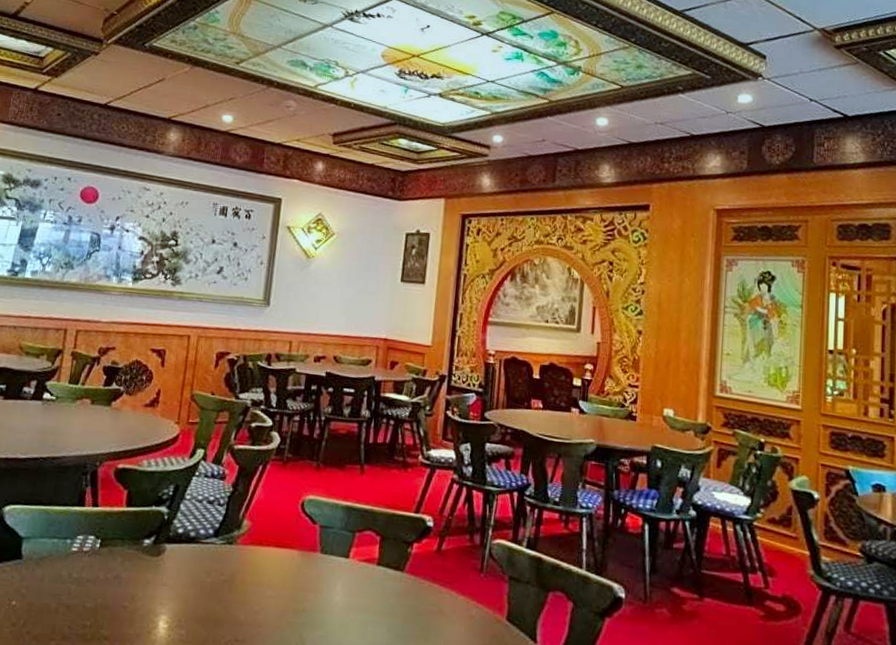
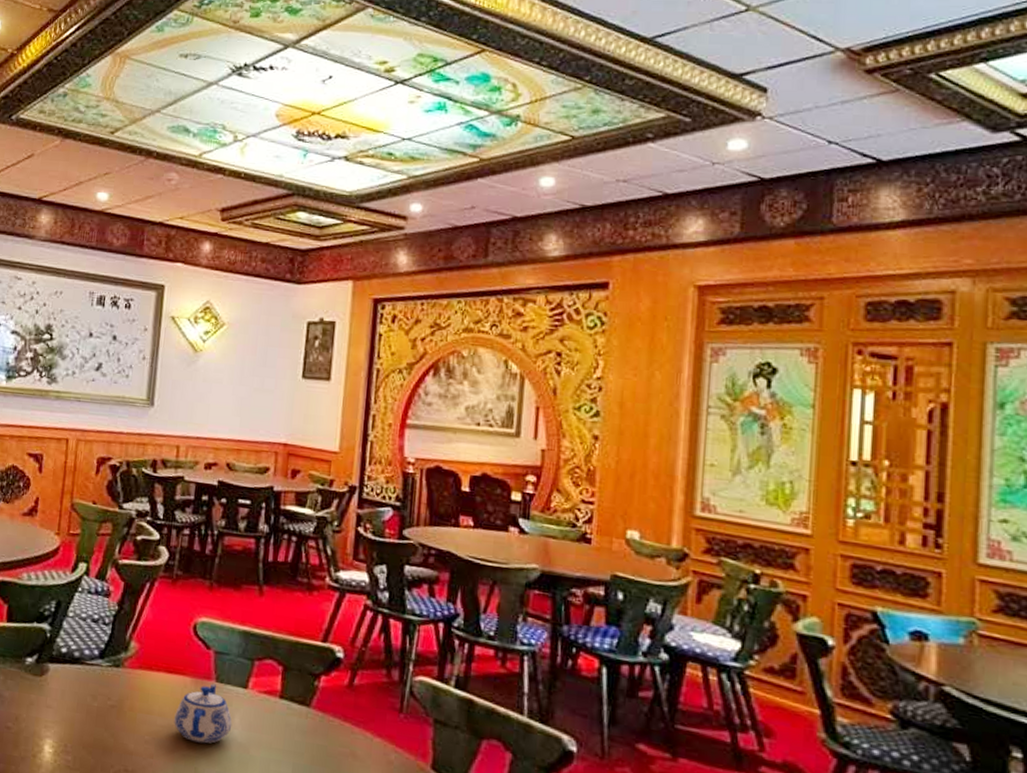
teapot: none [282,555,335,611] -> present [174,683,232,744]

